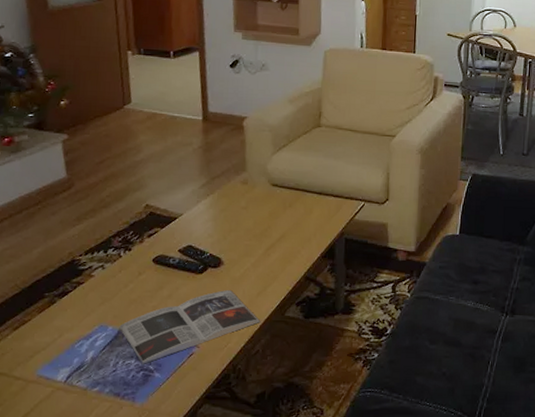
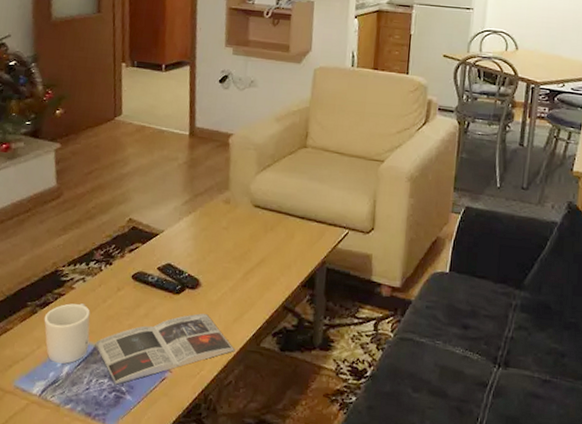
mug: none [63,290,114,350] -> present [43,303,91,365]

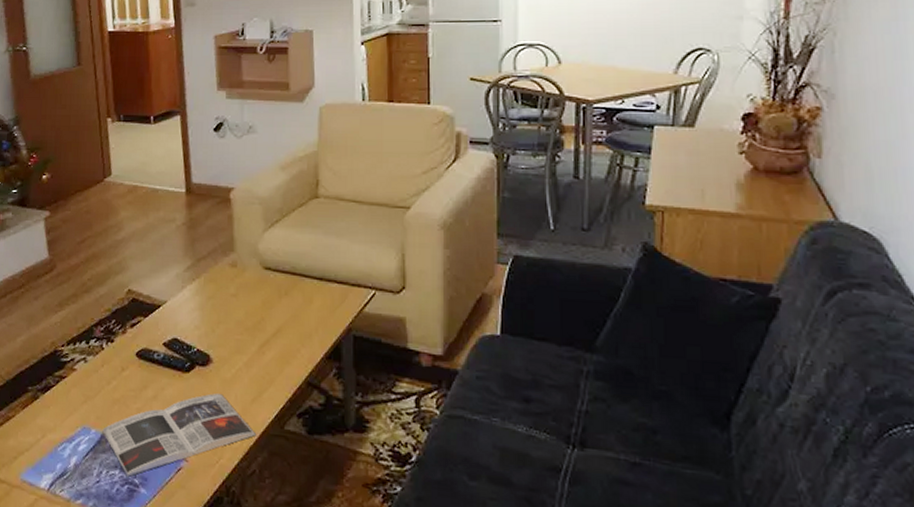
mug: present [43,303,91,365] -> none [46,386,97,455]

